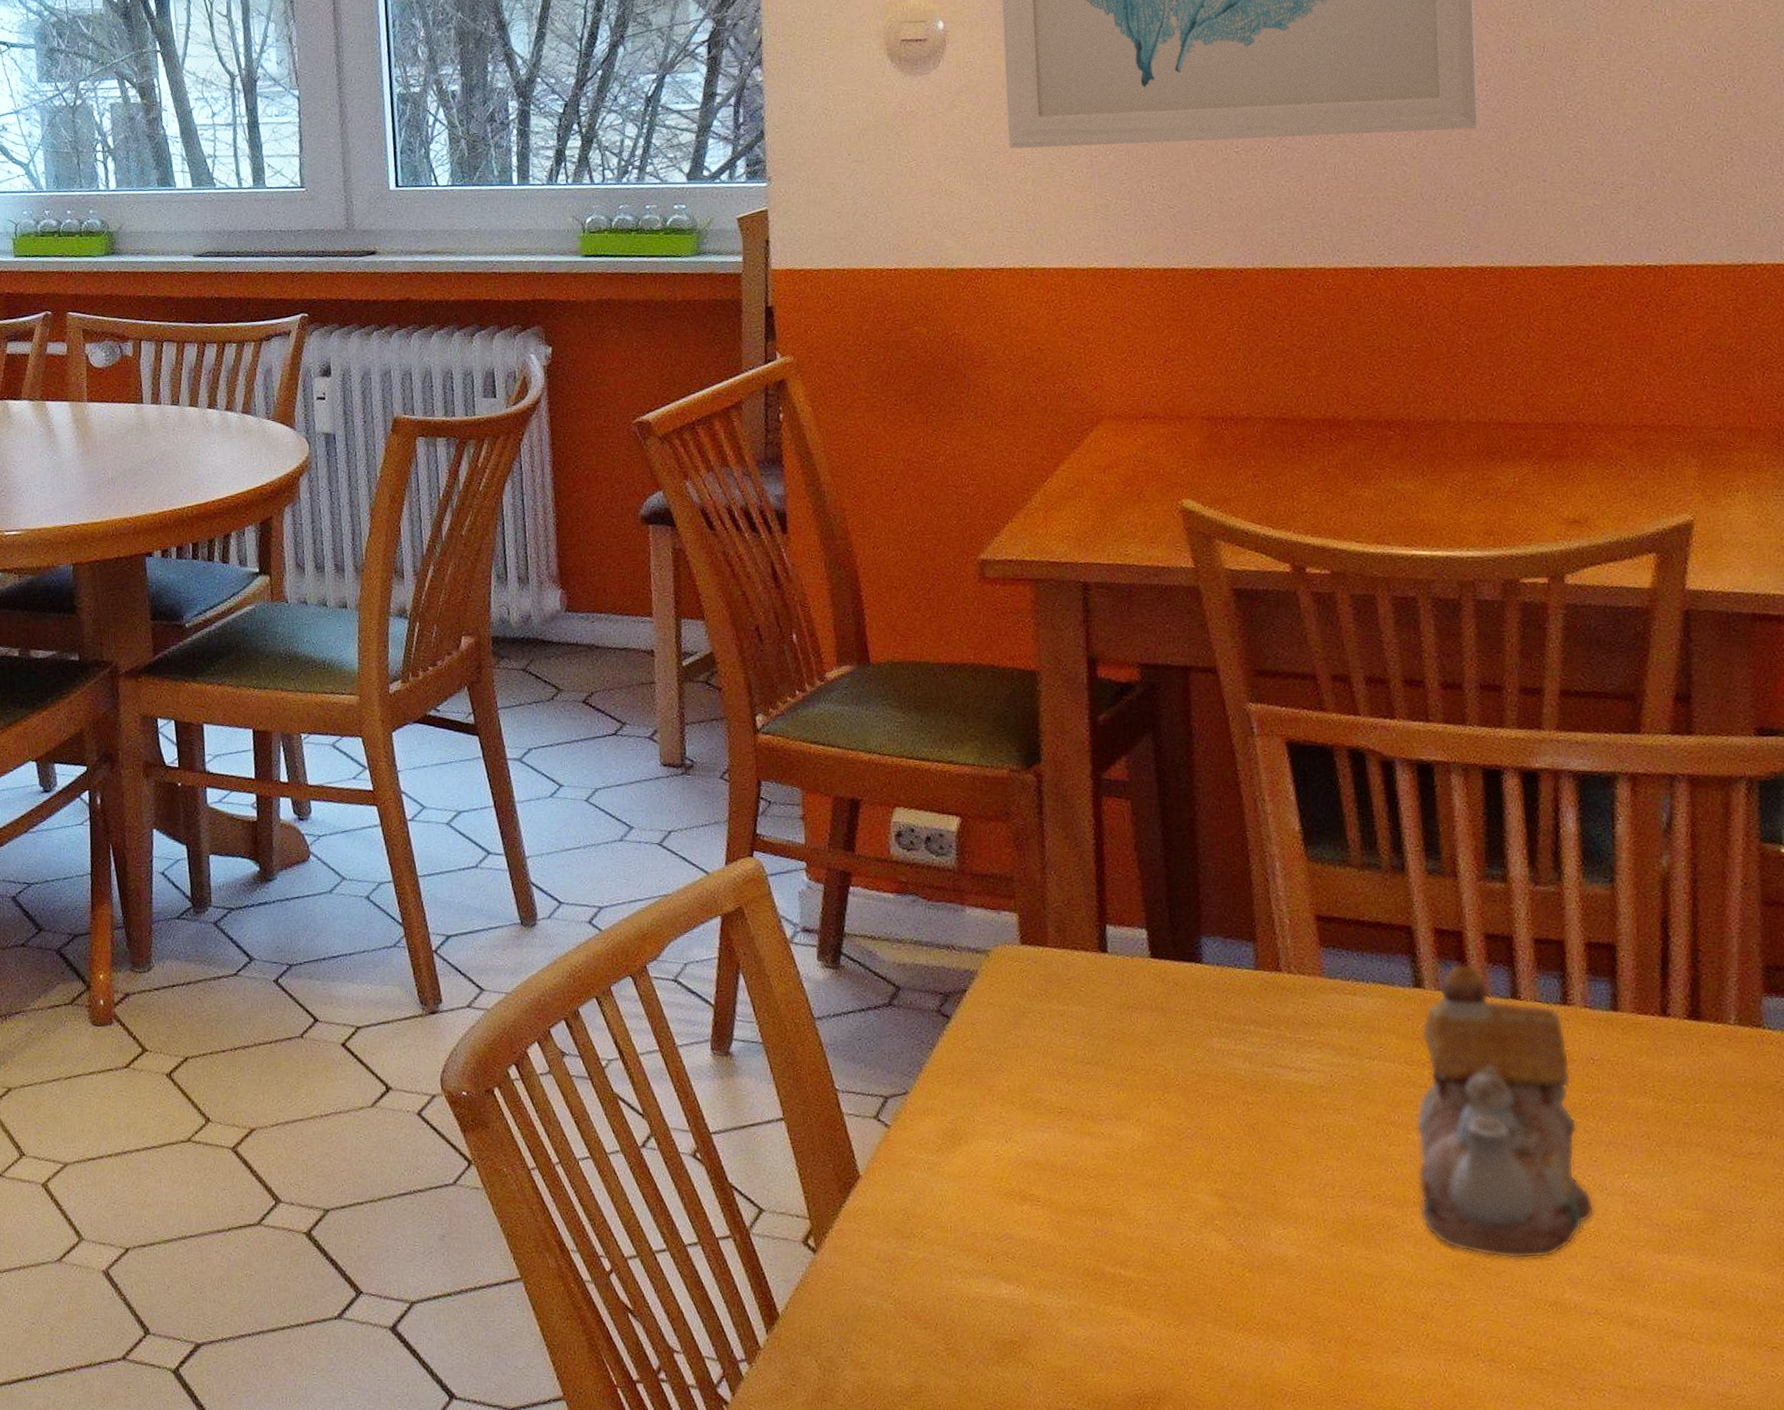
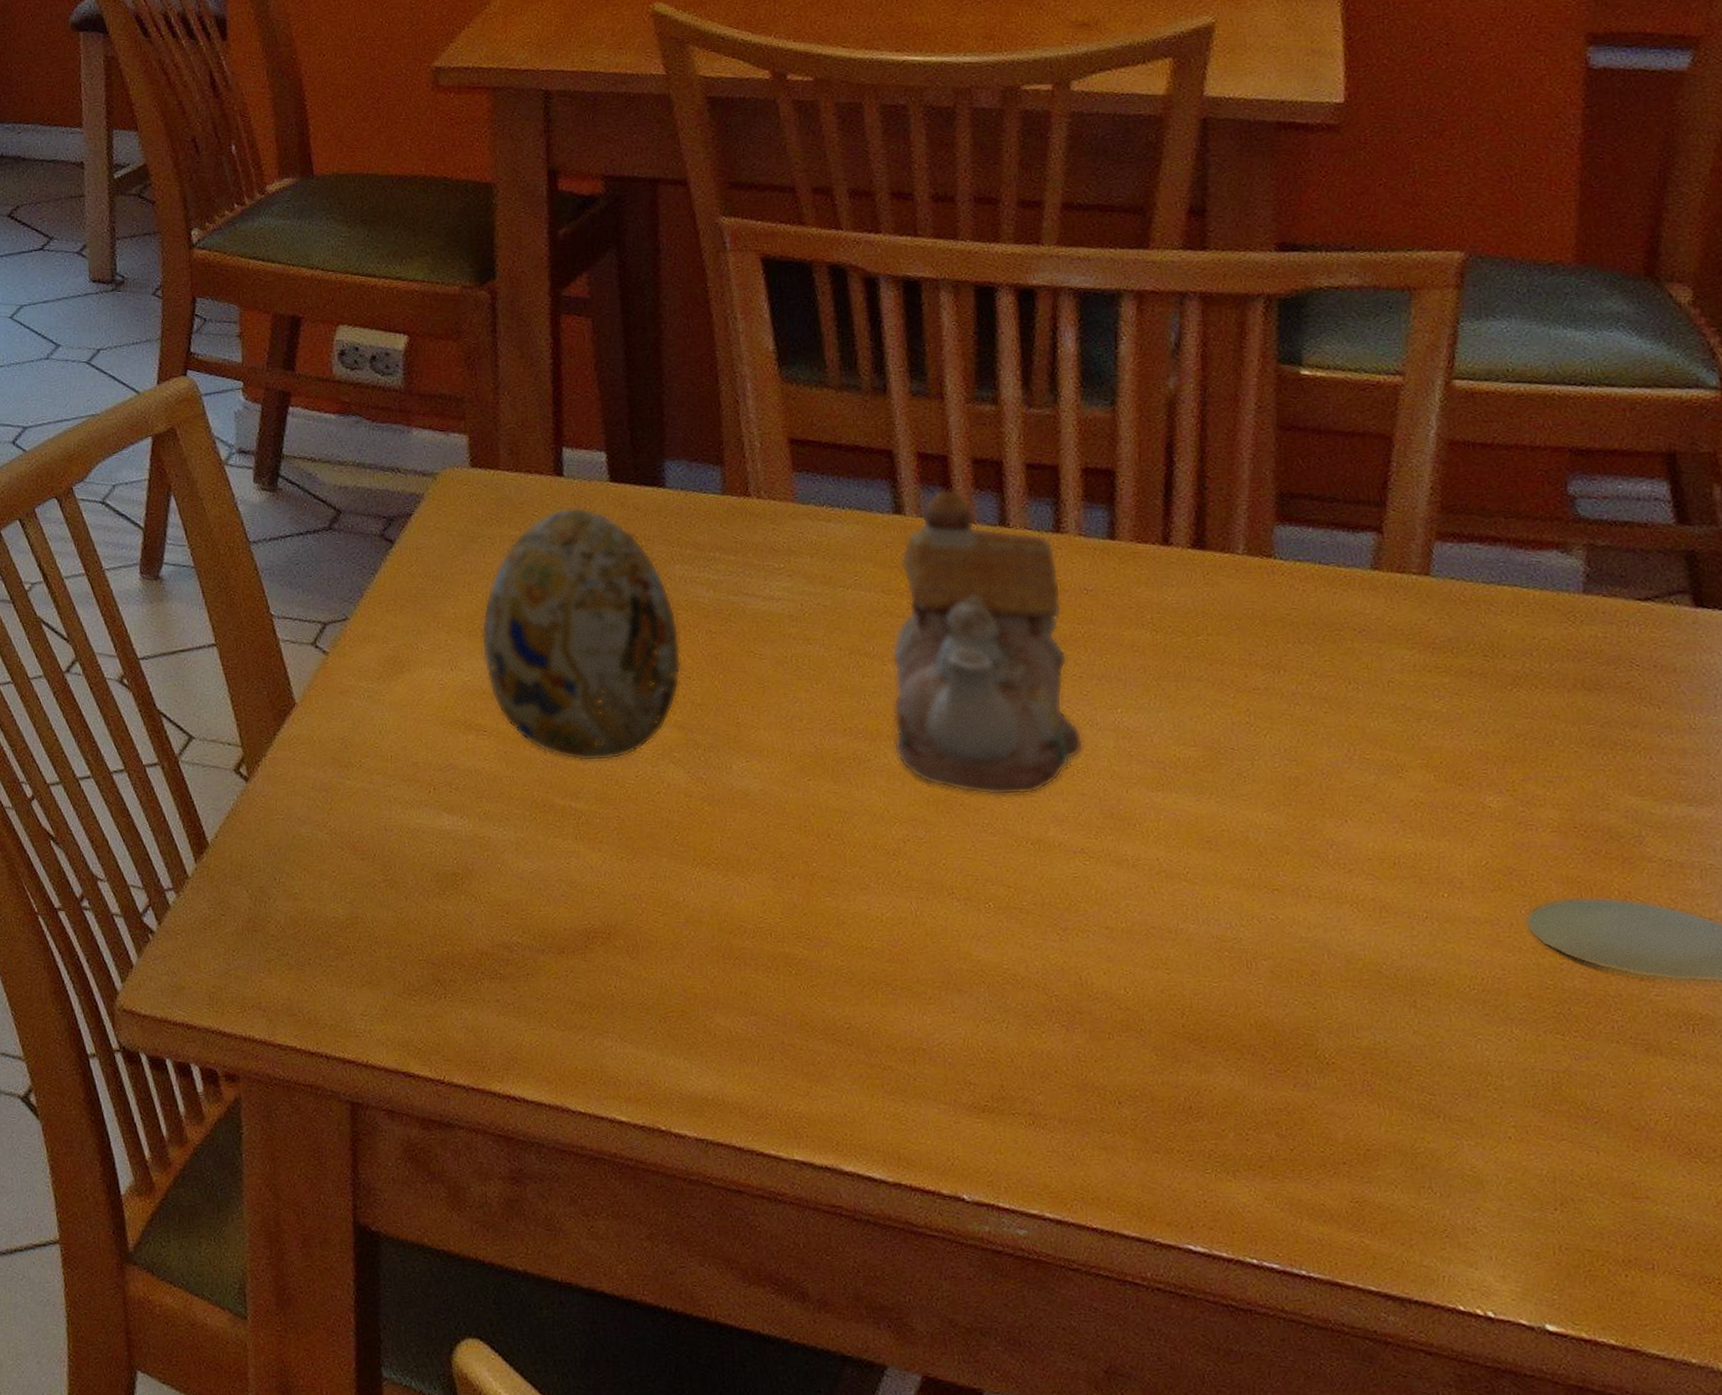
decorative egg: none [1033,983,1221,1230] -> present [481,507,682,762]

